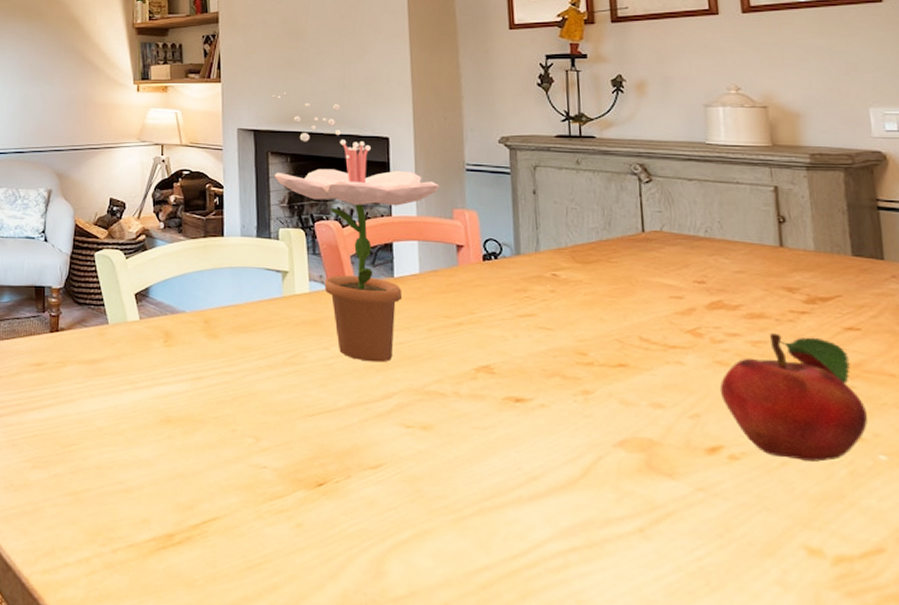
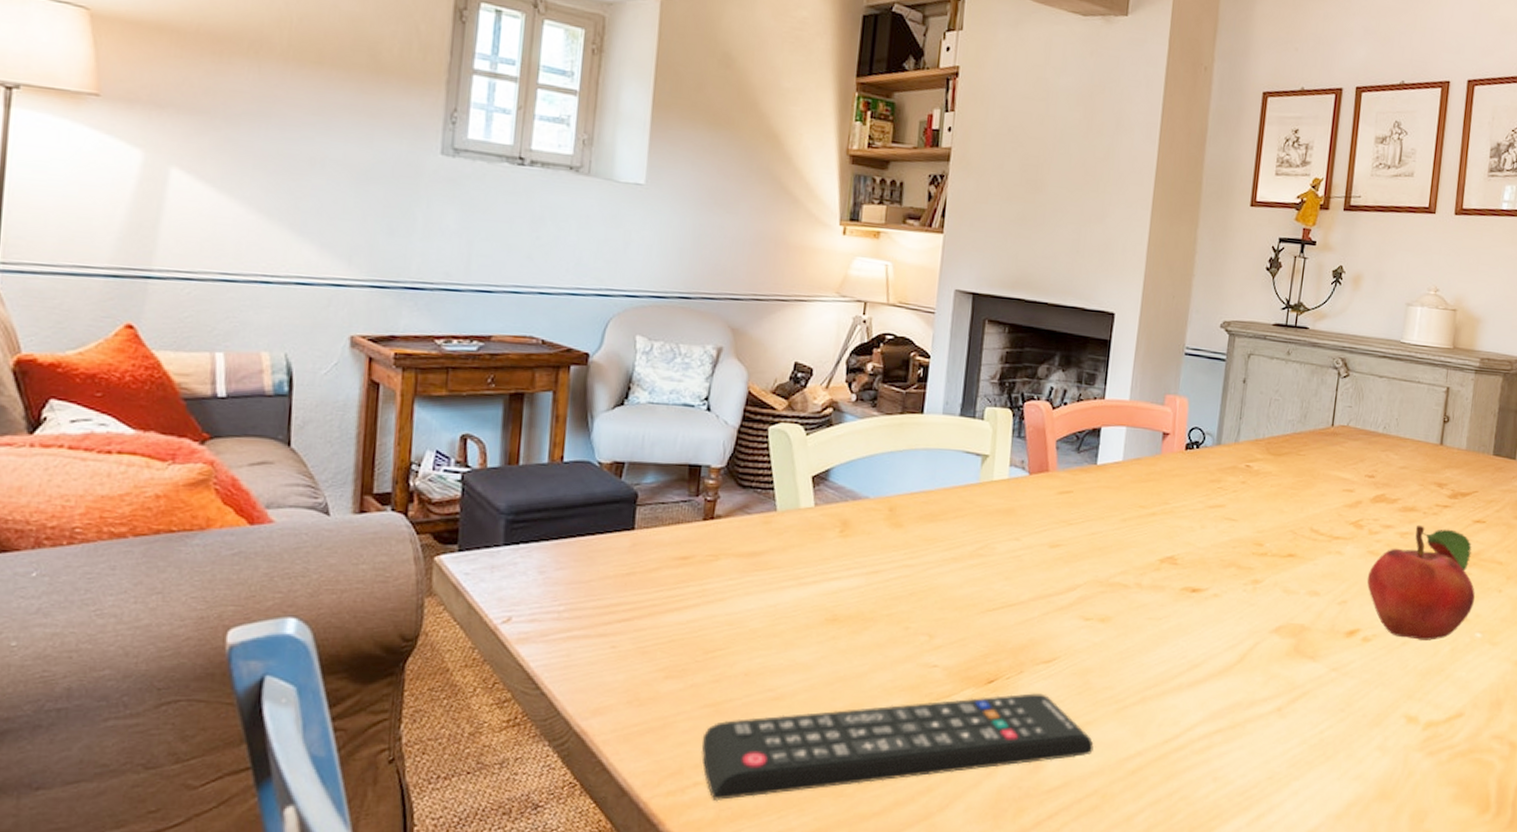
remote control: none [67,498,436,583] -> present [700,693,1094,802]
flower: present [272,92,440,363] -> none [988,251,1157,554]

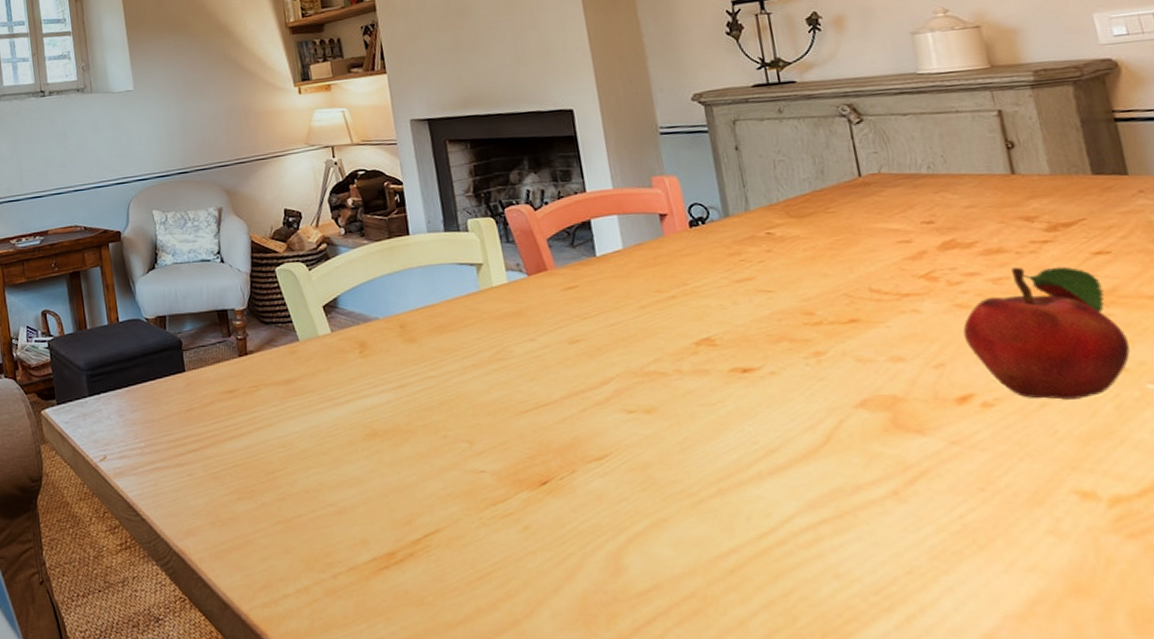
remote control: present [700,693,1094,802] -> none [281,492,677,612]

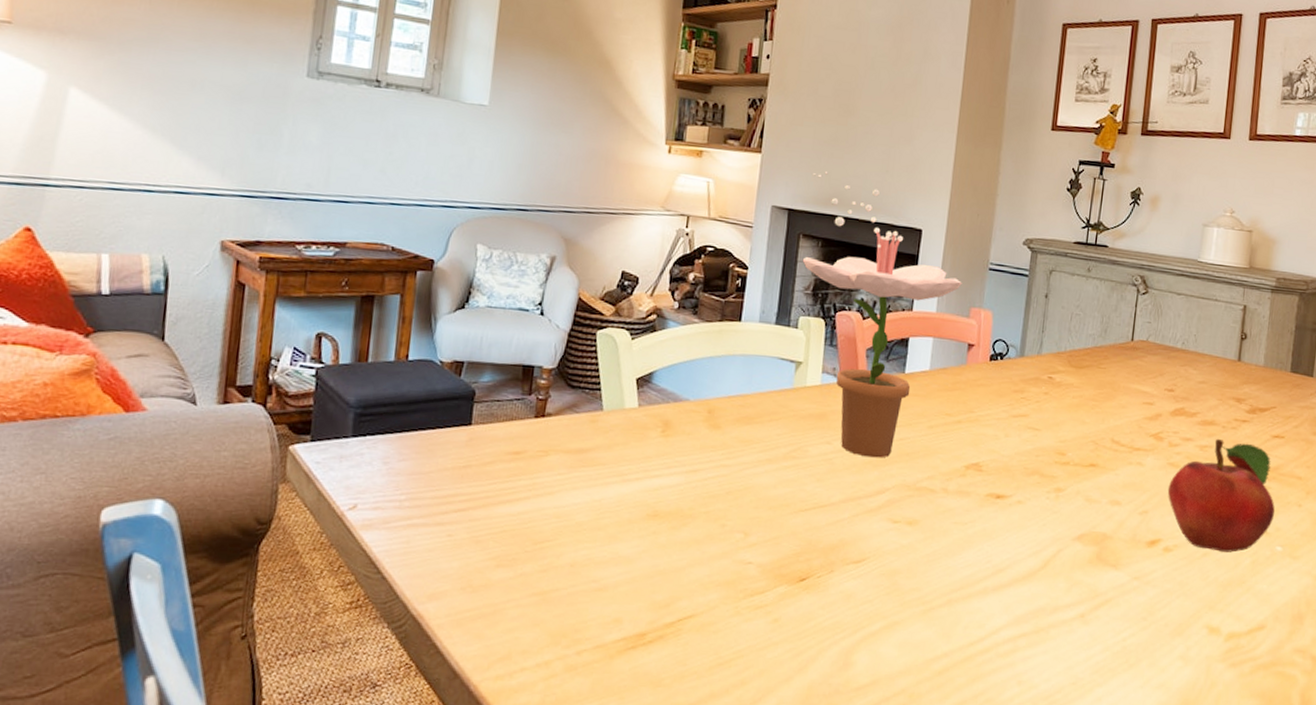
flower: none [443,75,634,349] -> present [802,170,962,458]

